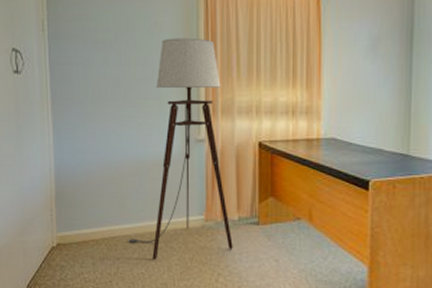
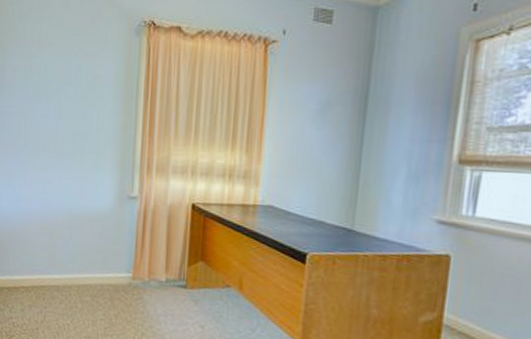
floor lamp: present [127,38,233,260] -> none [55,92,159,313]

